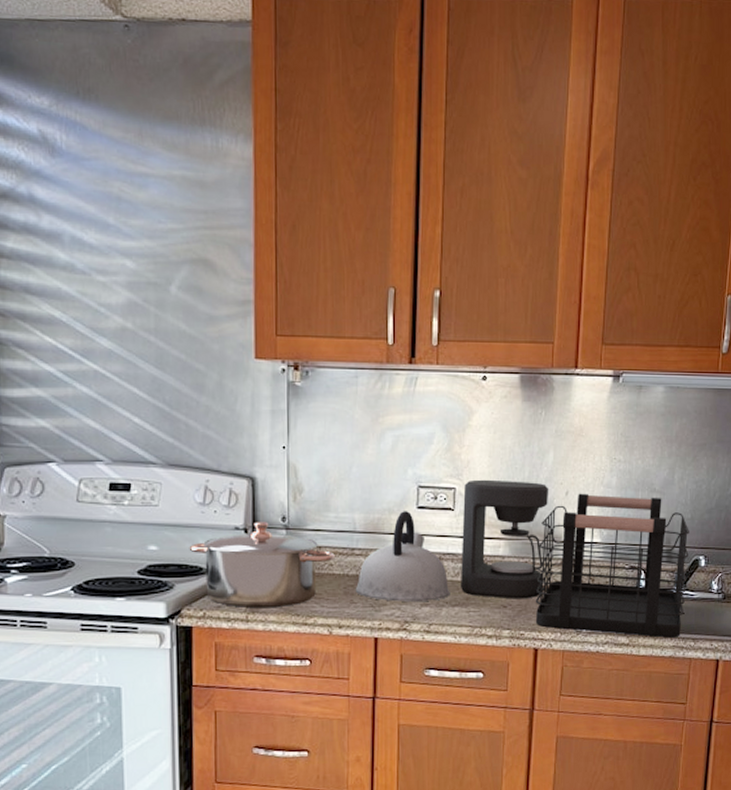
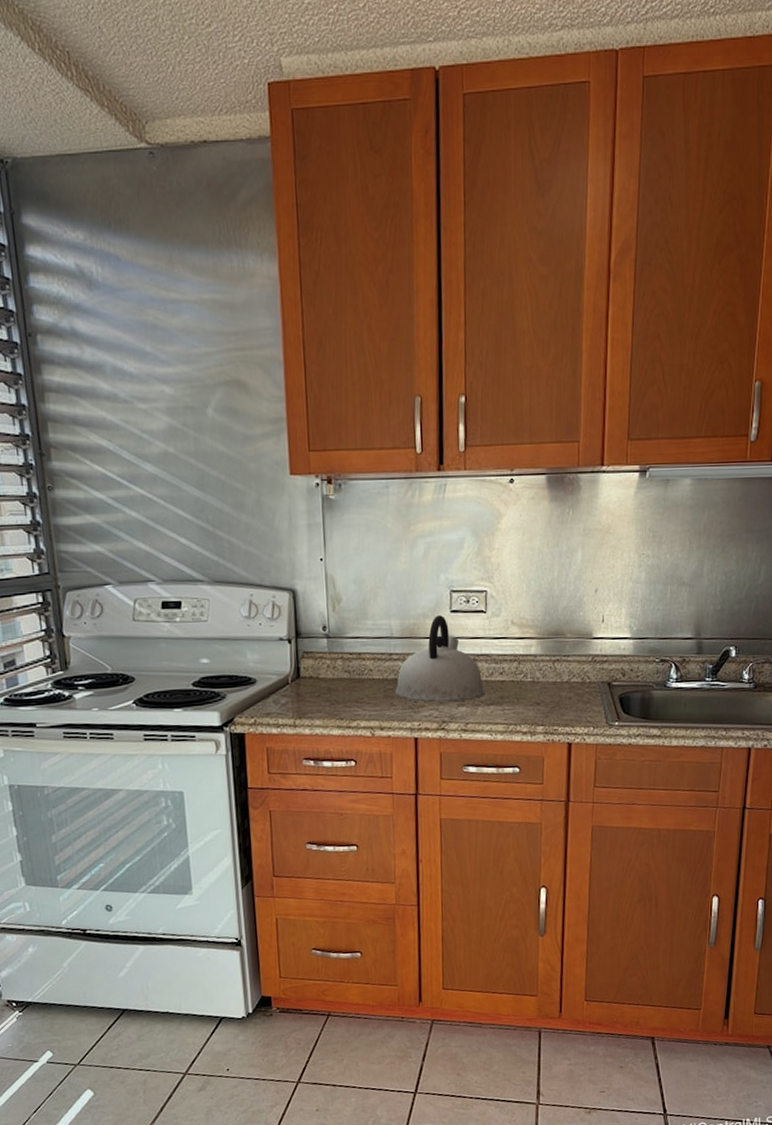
cooking pot: present [189,522,335,608] -> none [237,631,374,714]
coffee maker: present [460,479,549,599] -> none [494,580,579,696]
dish rack: present [535,493,689,638] -> none [567,589,719,728]

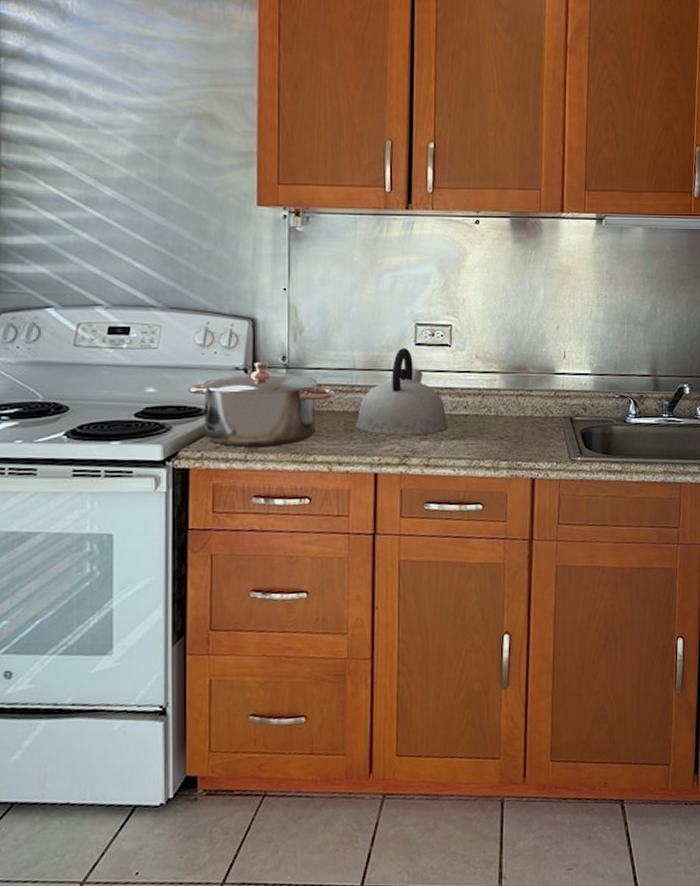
cooking pot: none [237,631,374,714] -> present [188,361,335,448]

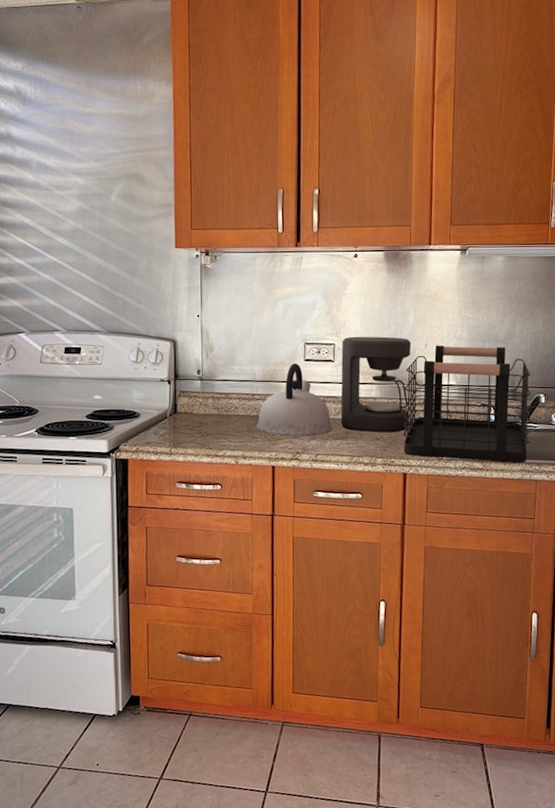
cooking pot: present [188,361,335,448] -> none [125,374,239,444]
coffee maker: none [458,316,541,431] -> present [340,336,412,433]
dish rack: none [531,327,674,464] -> present [403,345,531,463]

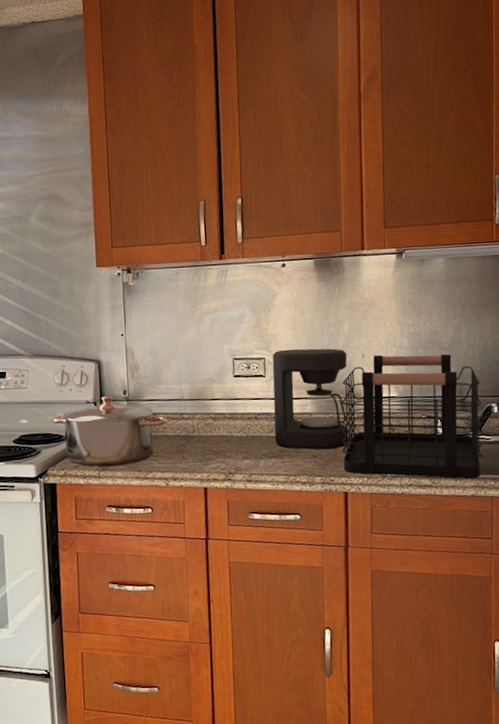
cooking pot: none [125,374,239,444] -> present [51,395,168,467]
kettle: present [256,363,333,437] -> none [185,380,267,456]

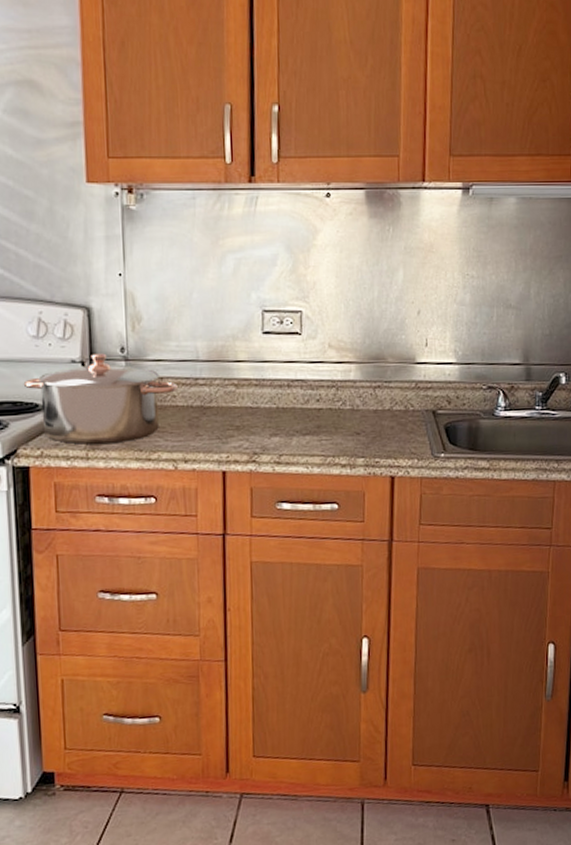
coffee maker: present [272,348,348,450] -> none [310,301,400,425]
dish rack: present [342,354,482,479] -> none [390,311,549,460]

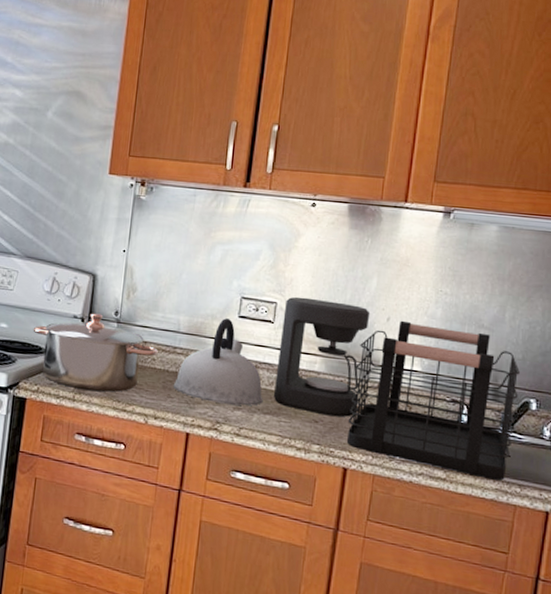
kettle: none [200,337,301,433] -> present [173,318,263,406]
coffee maker: none [310,301,400,425] -> present [273,296,370,417]
dish rack: none [390,311,549,460] -> present [347,320,520,480]

